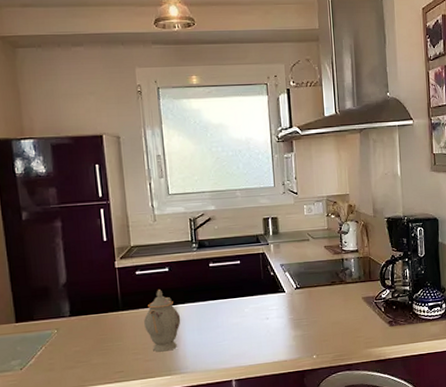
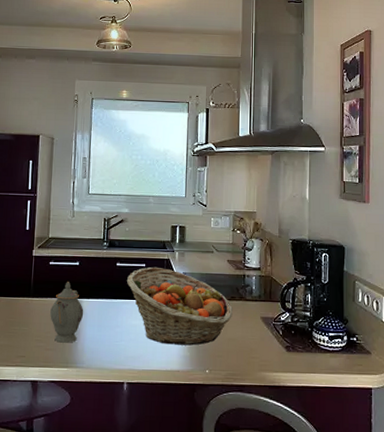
fruit basket: none [222,262,334,337] -> present [127,267,233,346]

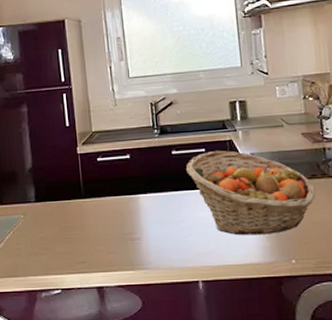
teapot: present [50,282,84,343] -> none [106,178,143,244]

